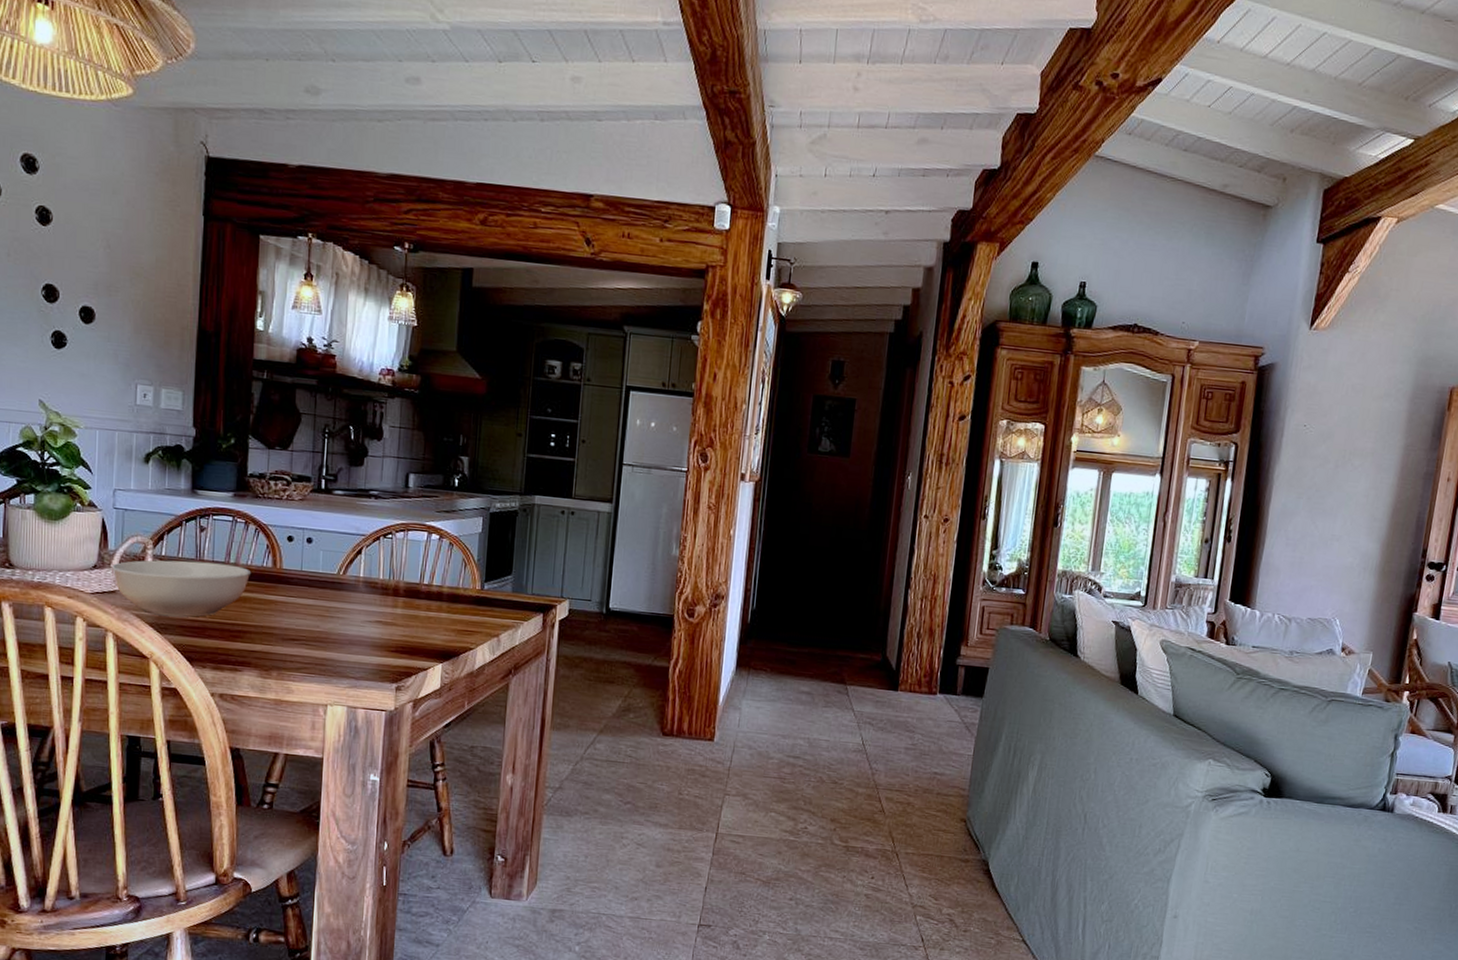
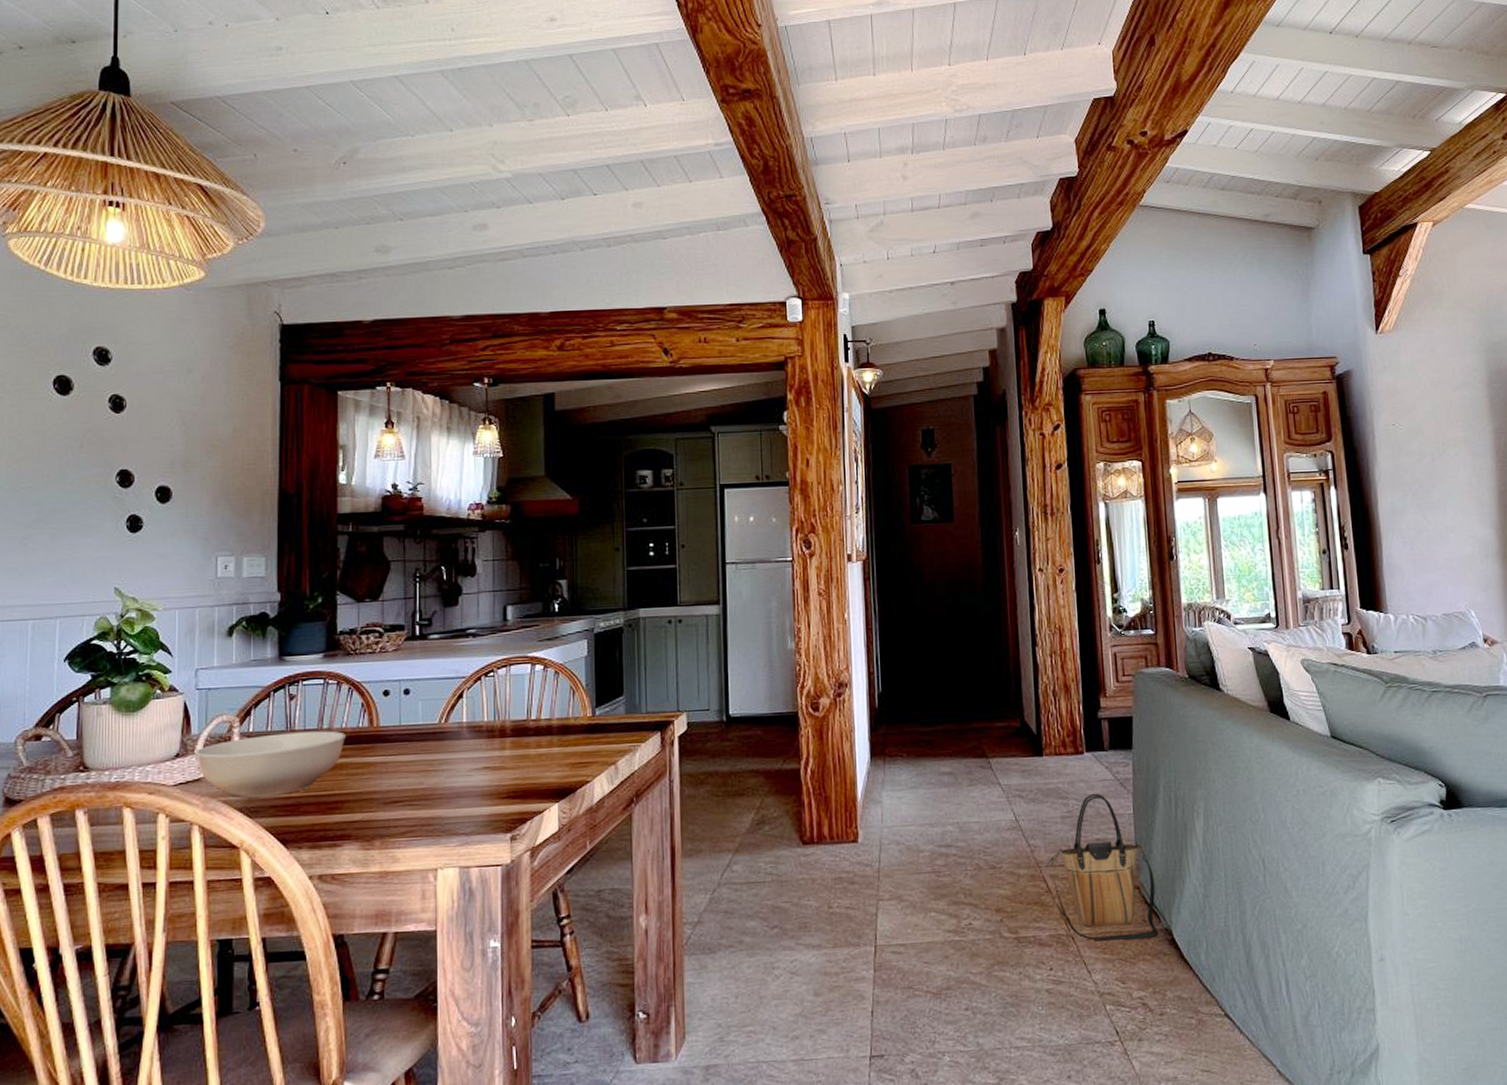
tote bag: none [880,731,982,866] -> present [1045,793,1159,941]

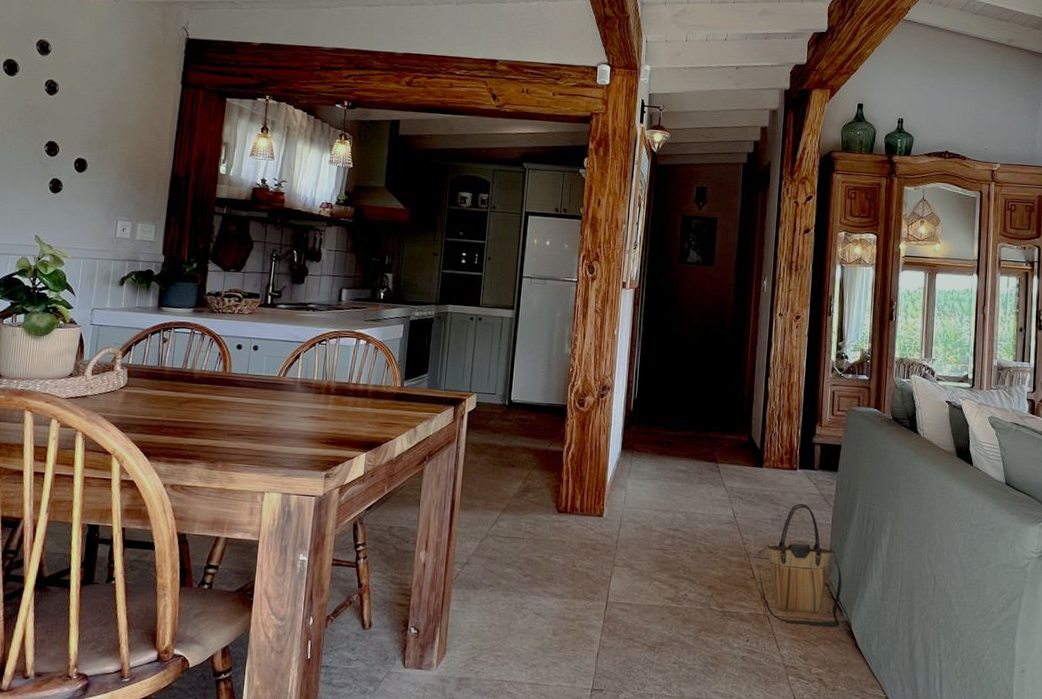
bowl: present [195,730,347,799] -> none [84,368,205,417]

